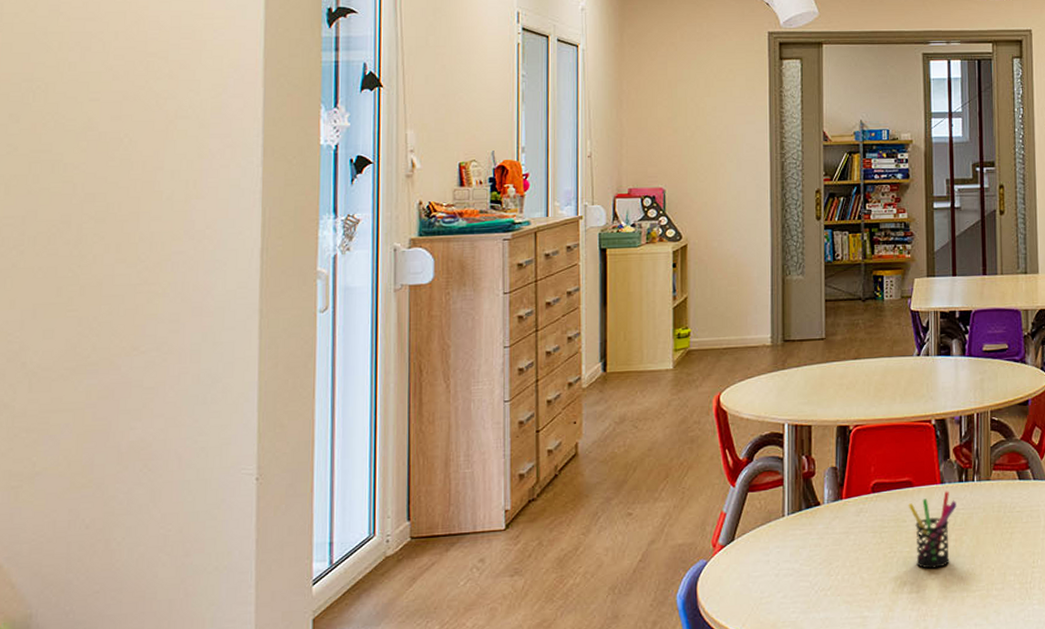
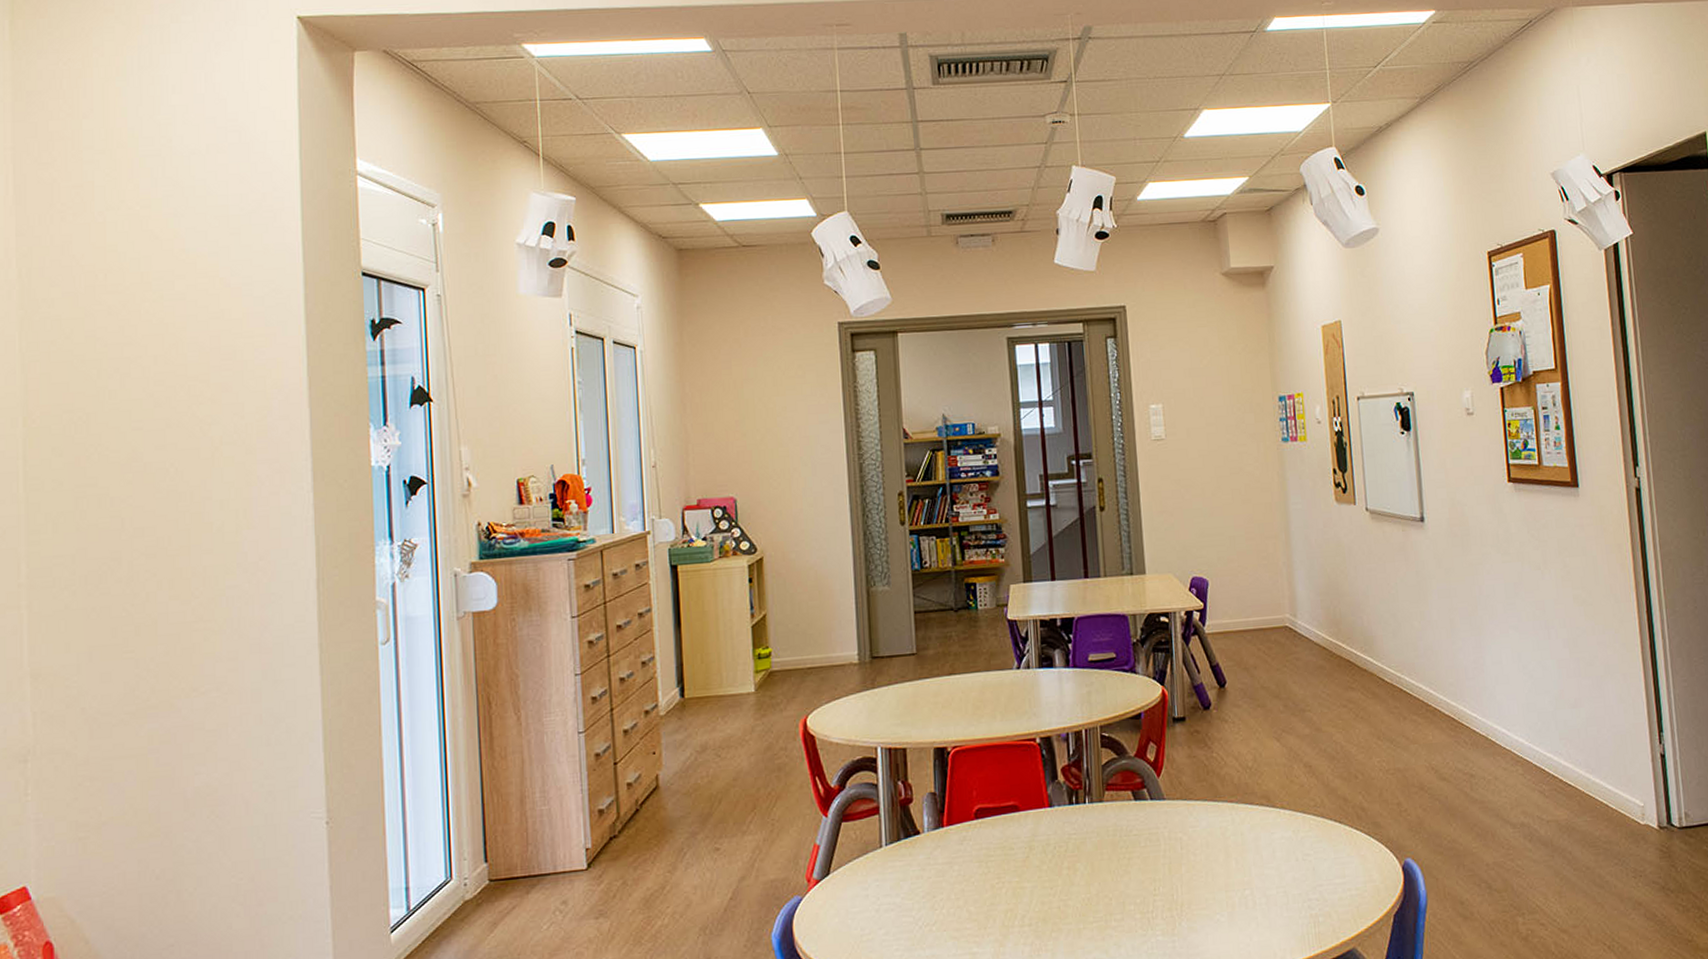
pen holder: present [908,491,957,569] -> none [1014,814,1068,900]

